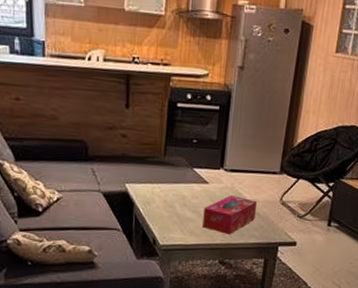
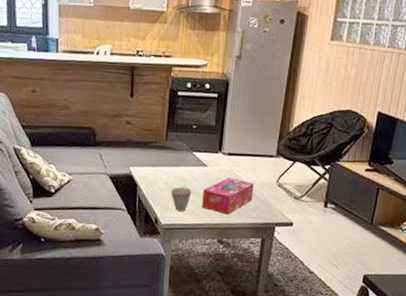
cup: none [169,205,192,232] -> present [170,187,192,212]

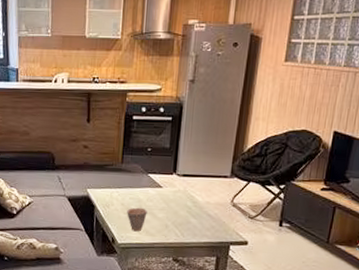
tissue box: present [202,178,254,215] -> none [157,198,208,234]

